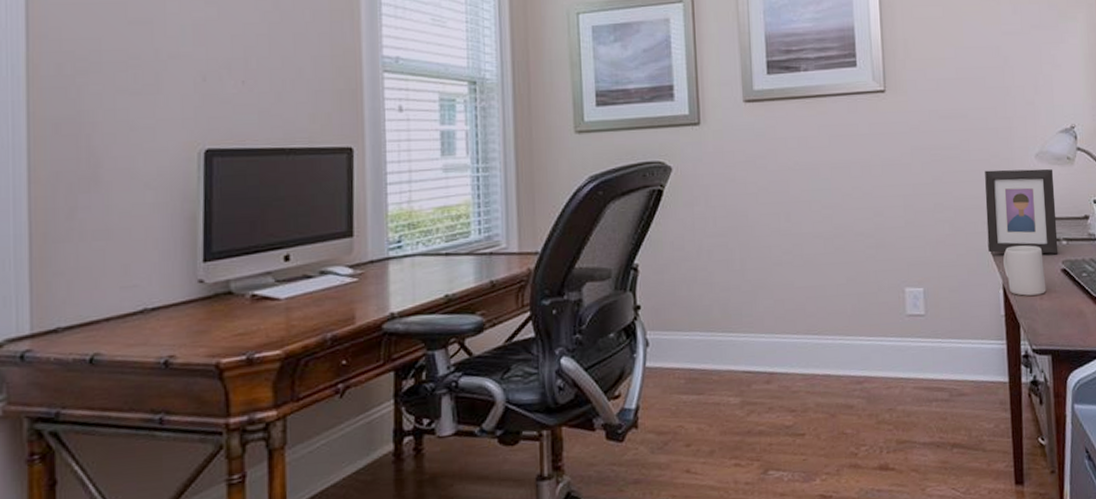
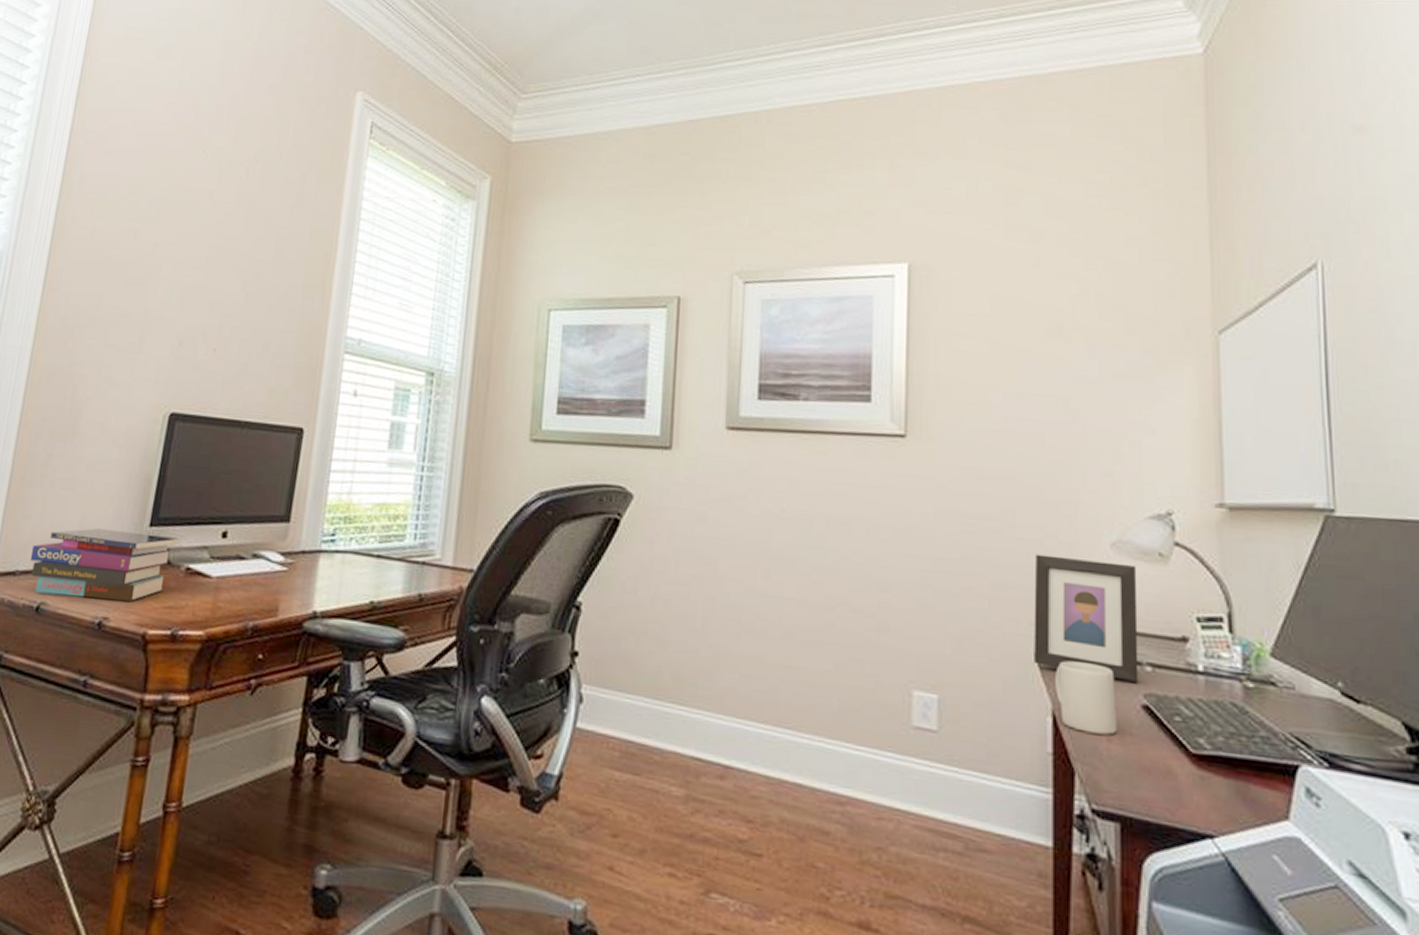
books: none [71,269,239,345] -> present [30,528,180,601]

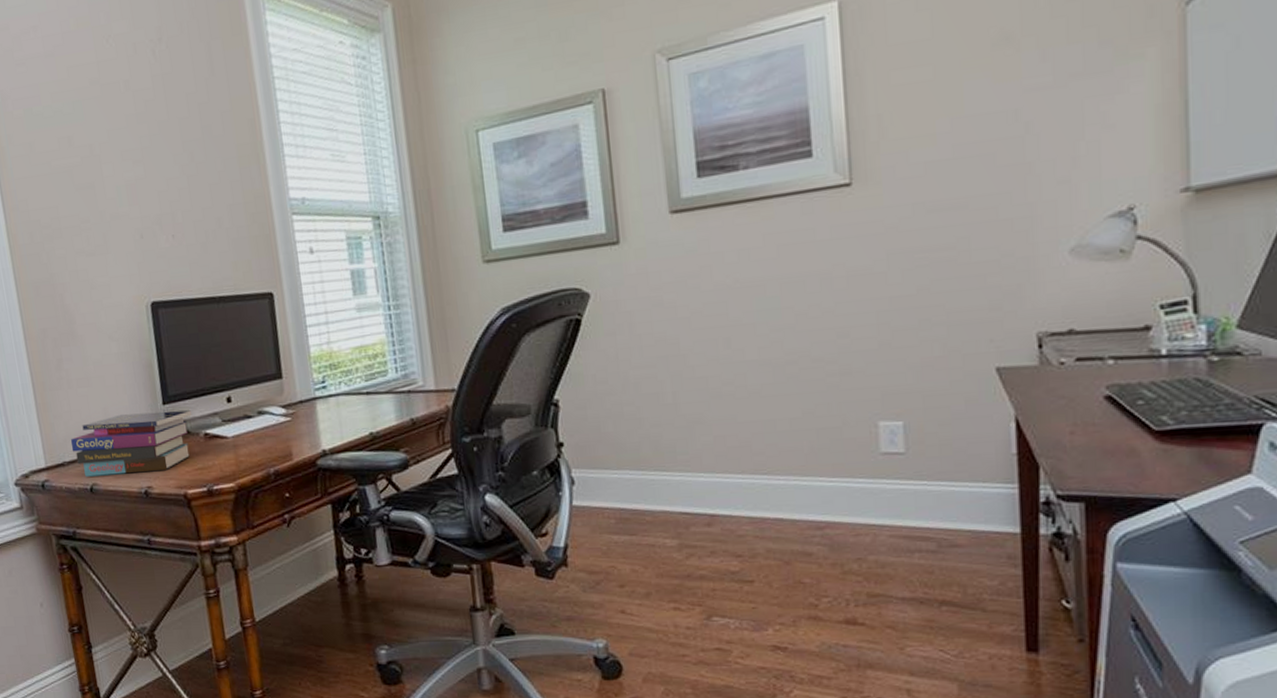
picture frame: present [1034,554,1139,682] -> none [992,267,1101,378]
mug: present [1055,660,1118,735] -> none [1017,366,1080,430]

